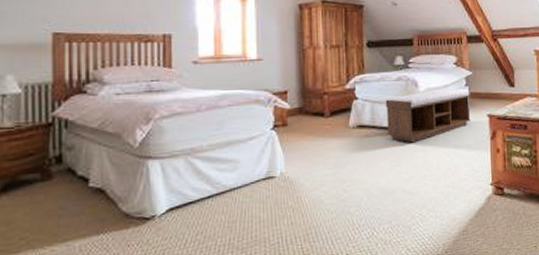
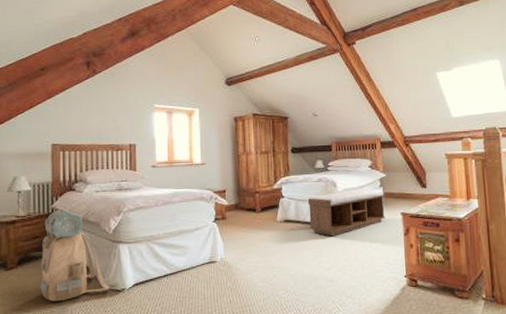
backpack: none [35,118,135,238] -> present [40,210,110,302]

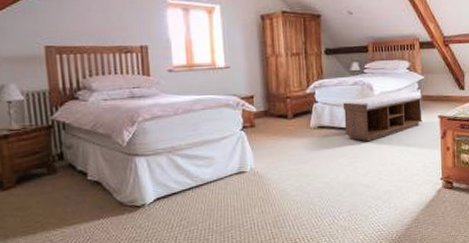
backpack: present [40,210,110,302] -> none [43,121,128,222]

